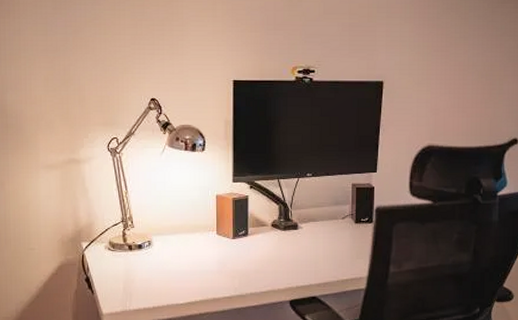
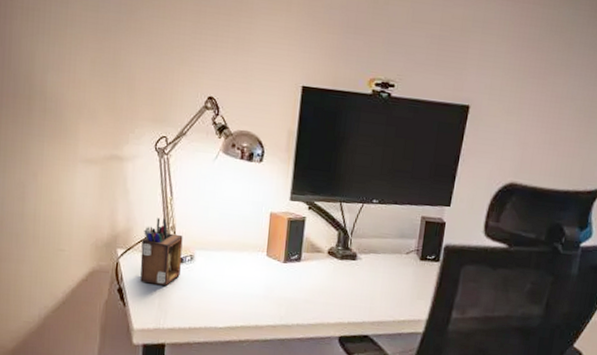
desk organizer: none [103,210,140,272] -> present [140,218,183,287]

